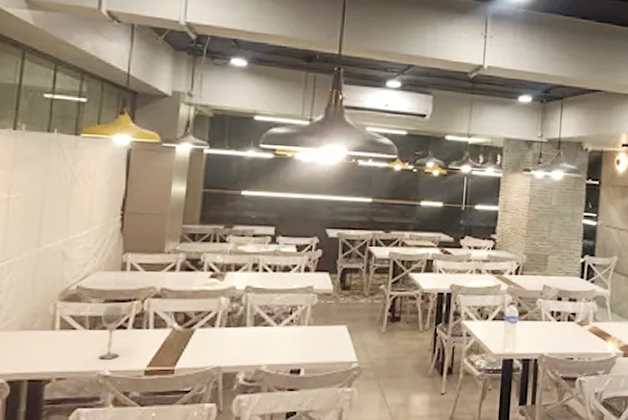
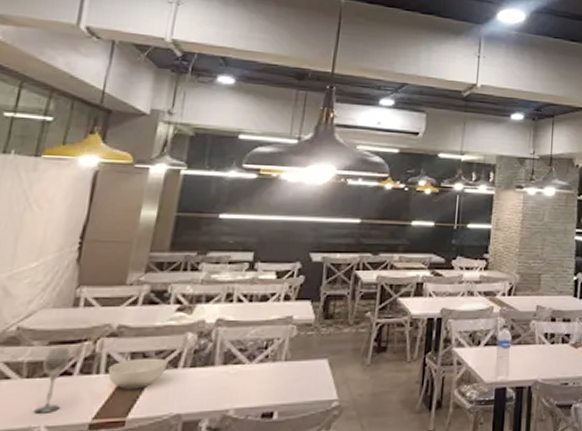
bowl: none [156,317,207,343] -> present [107,358,168,390]

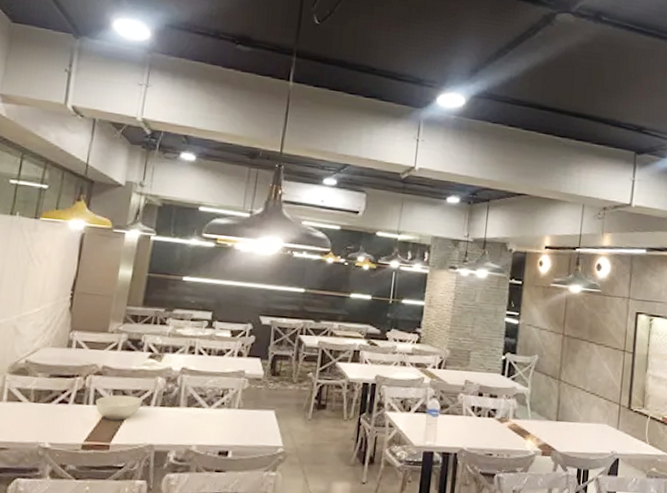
wineglass: present [34,347,71,414] -> none [40,380,67,433]

